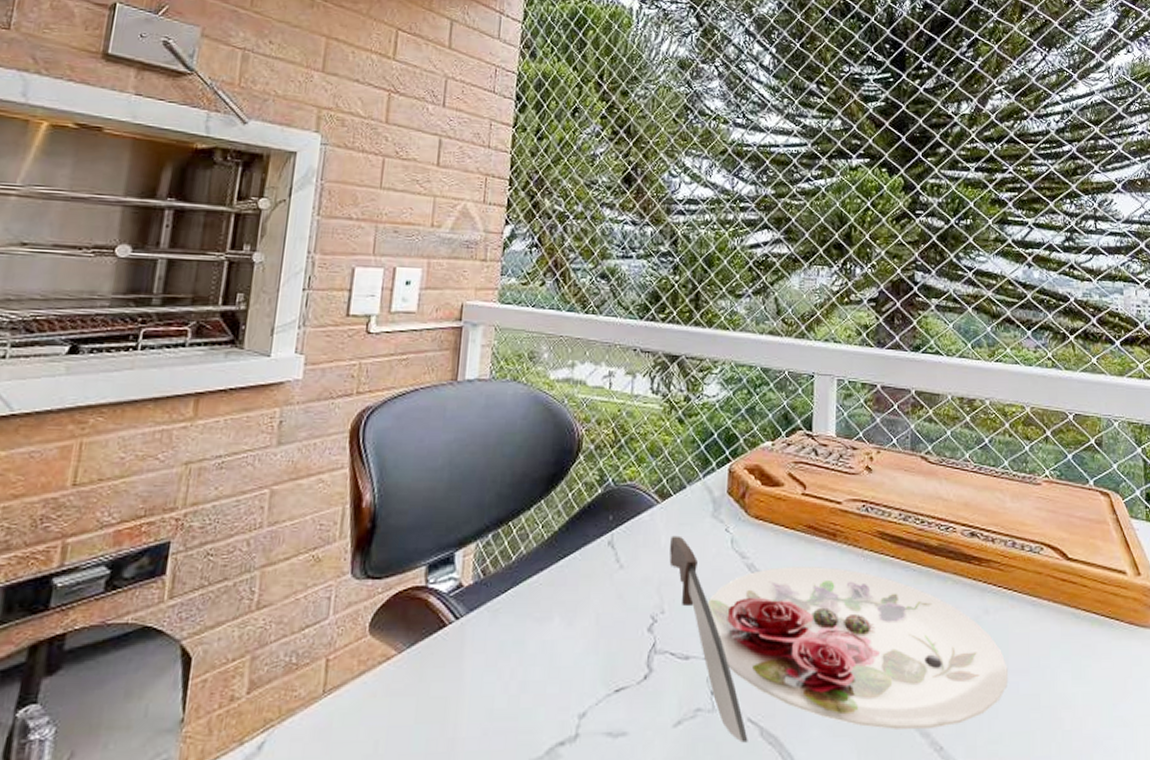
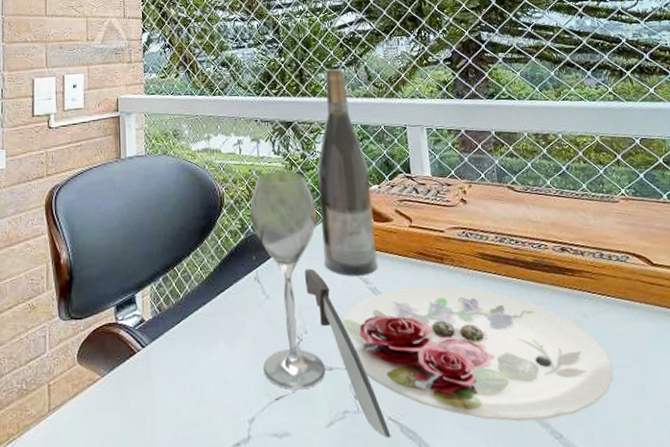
wineglass: none [605,414,695,681] -> present [250,171,326,390]
wine bottle: none [696,296,764,548] -> present [317,69,378,276]

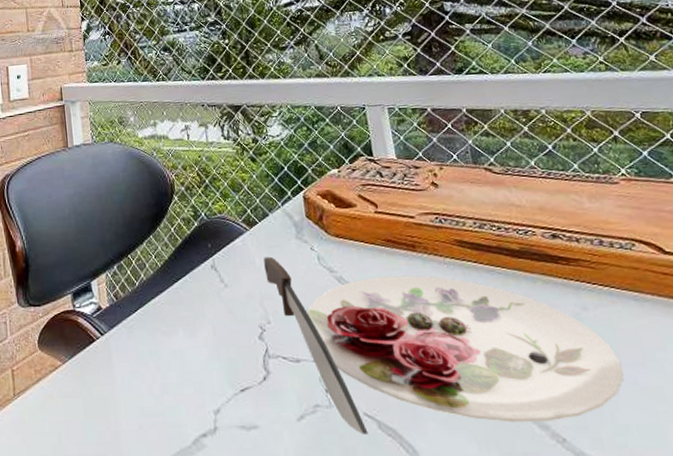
wineglass: present [250,171,326,390] -> none [202,156,293,382]
wine bottle: present [317,69,378,276] -> none [270,48,343,264]

